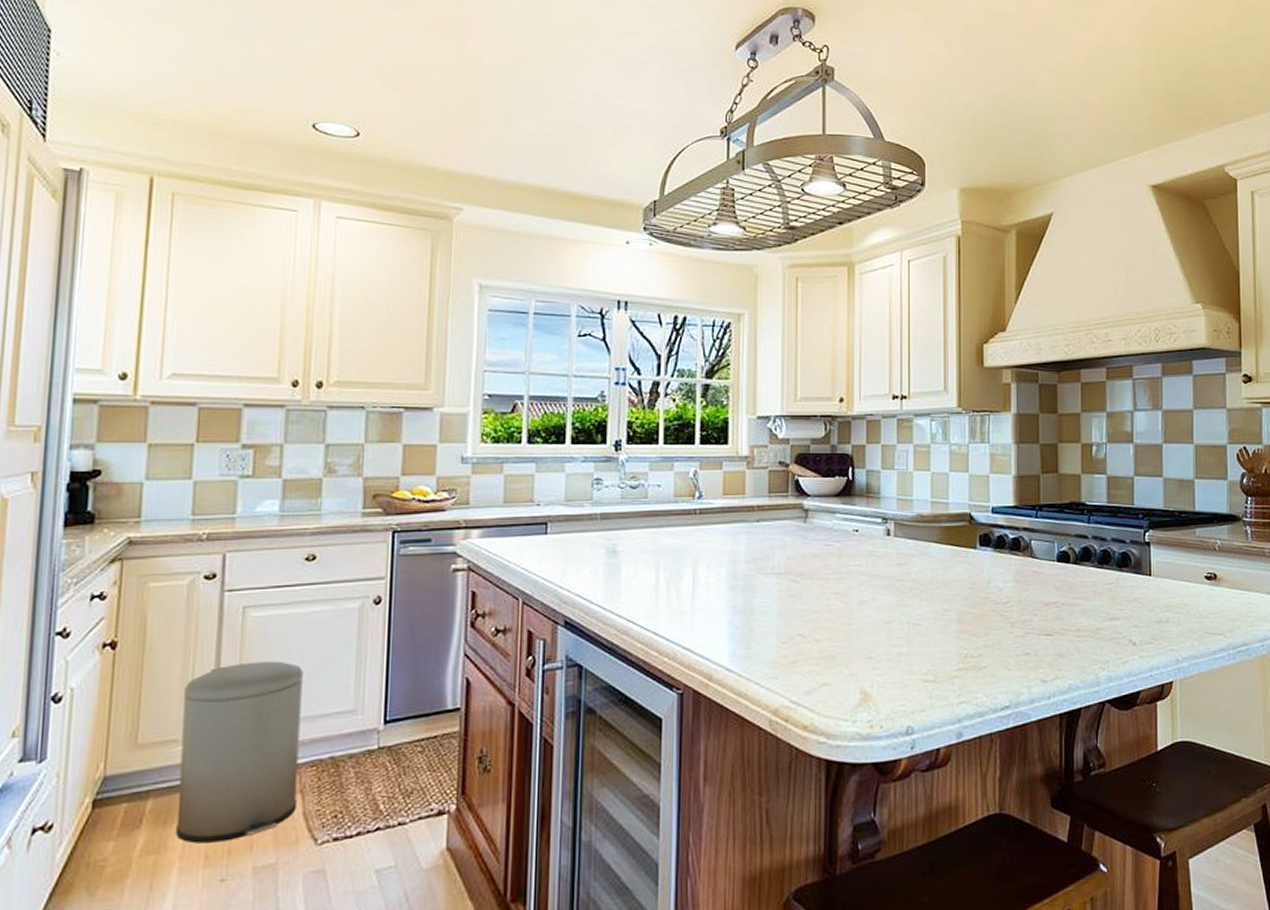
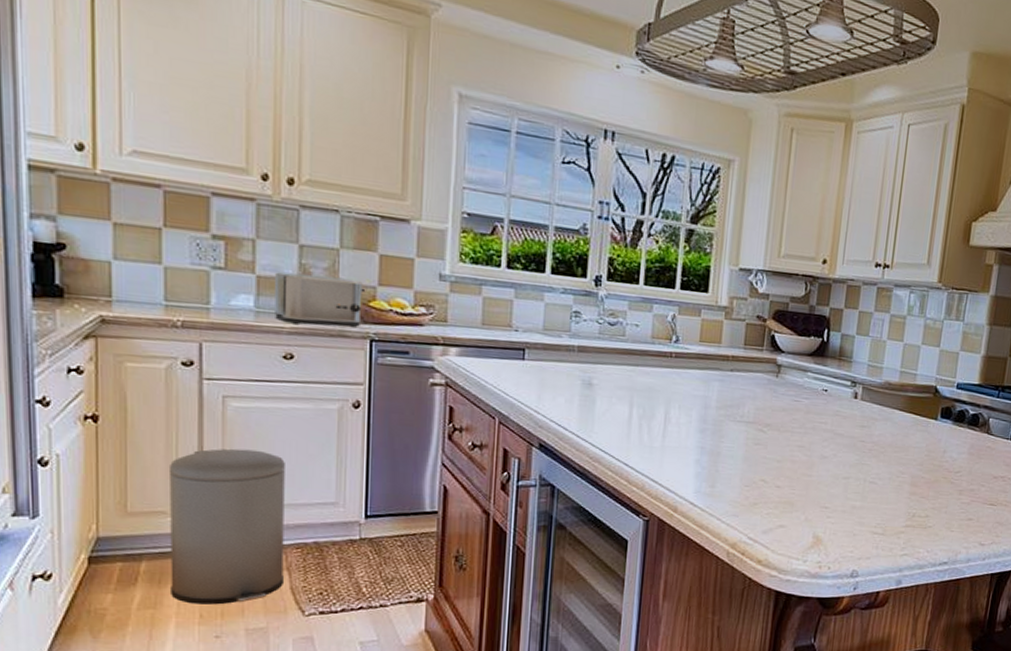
toaster: none [298,472,389,525] -> present [273,272,366,328]

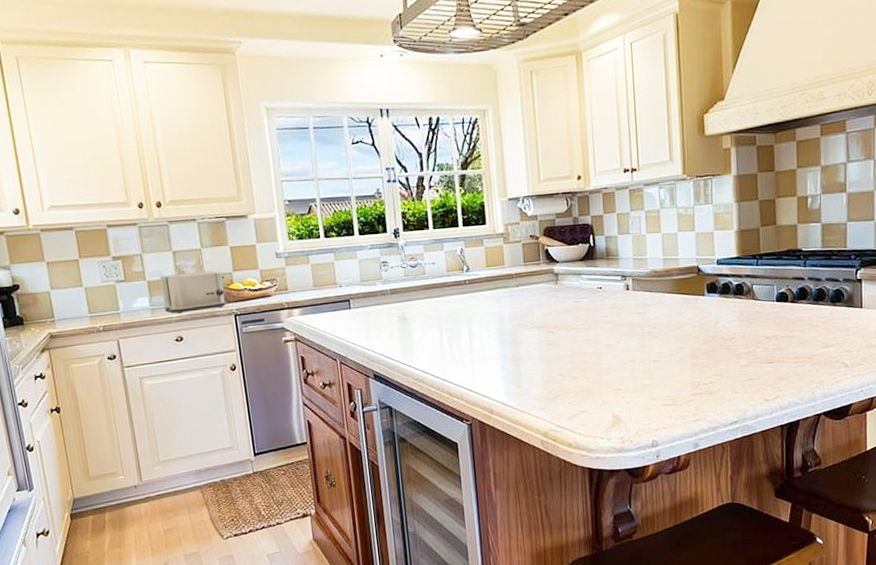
pedal bin: present [168,448,285,605] -> none [111,415,205,540]

